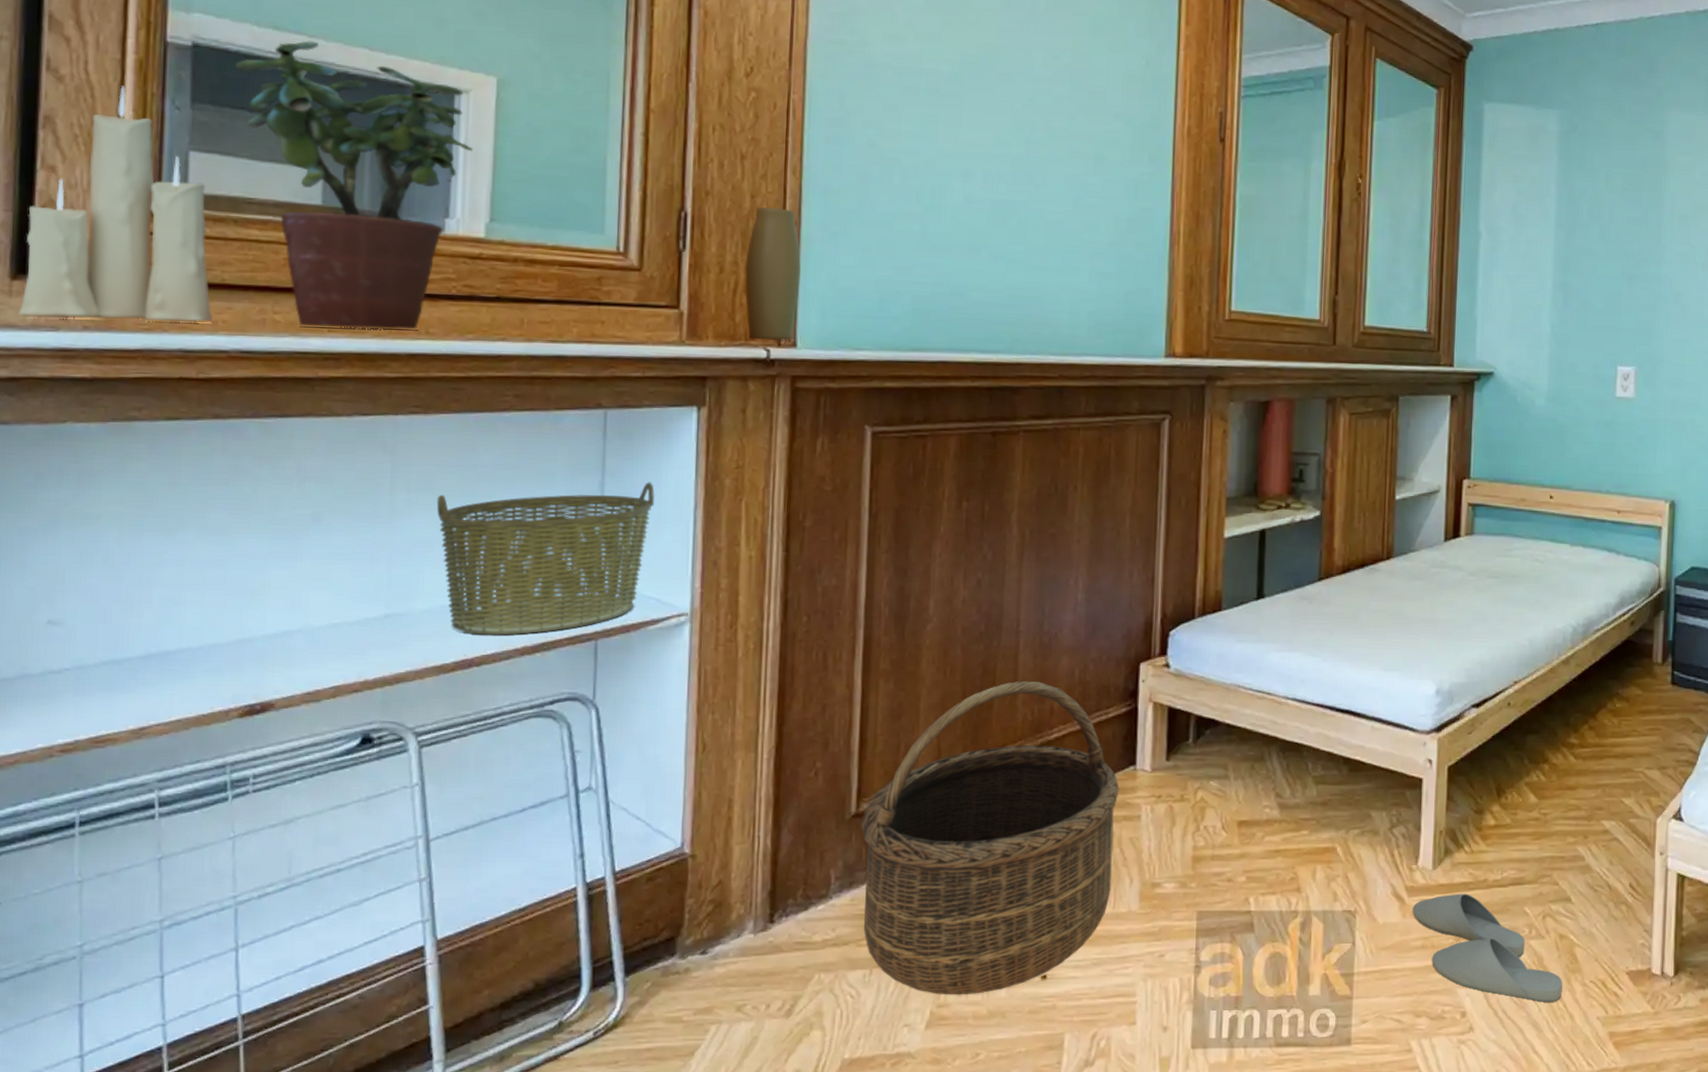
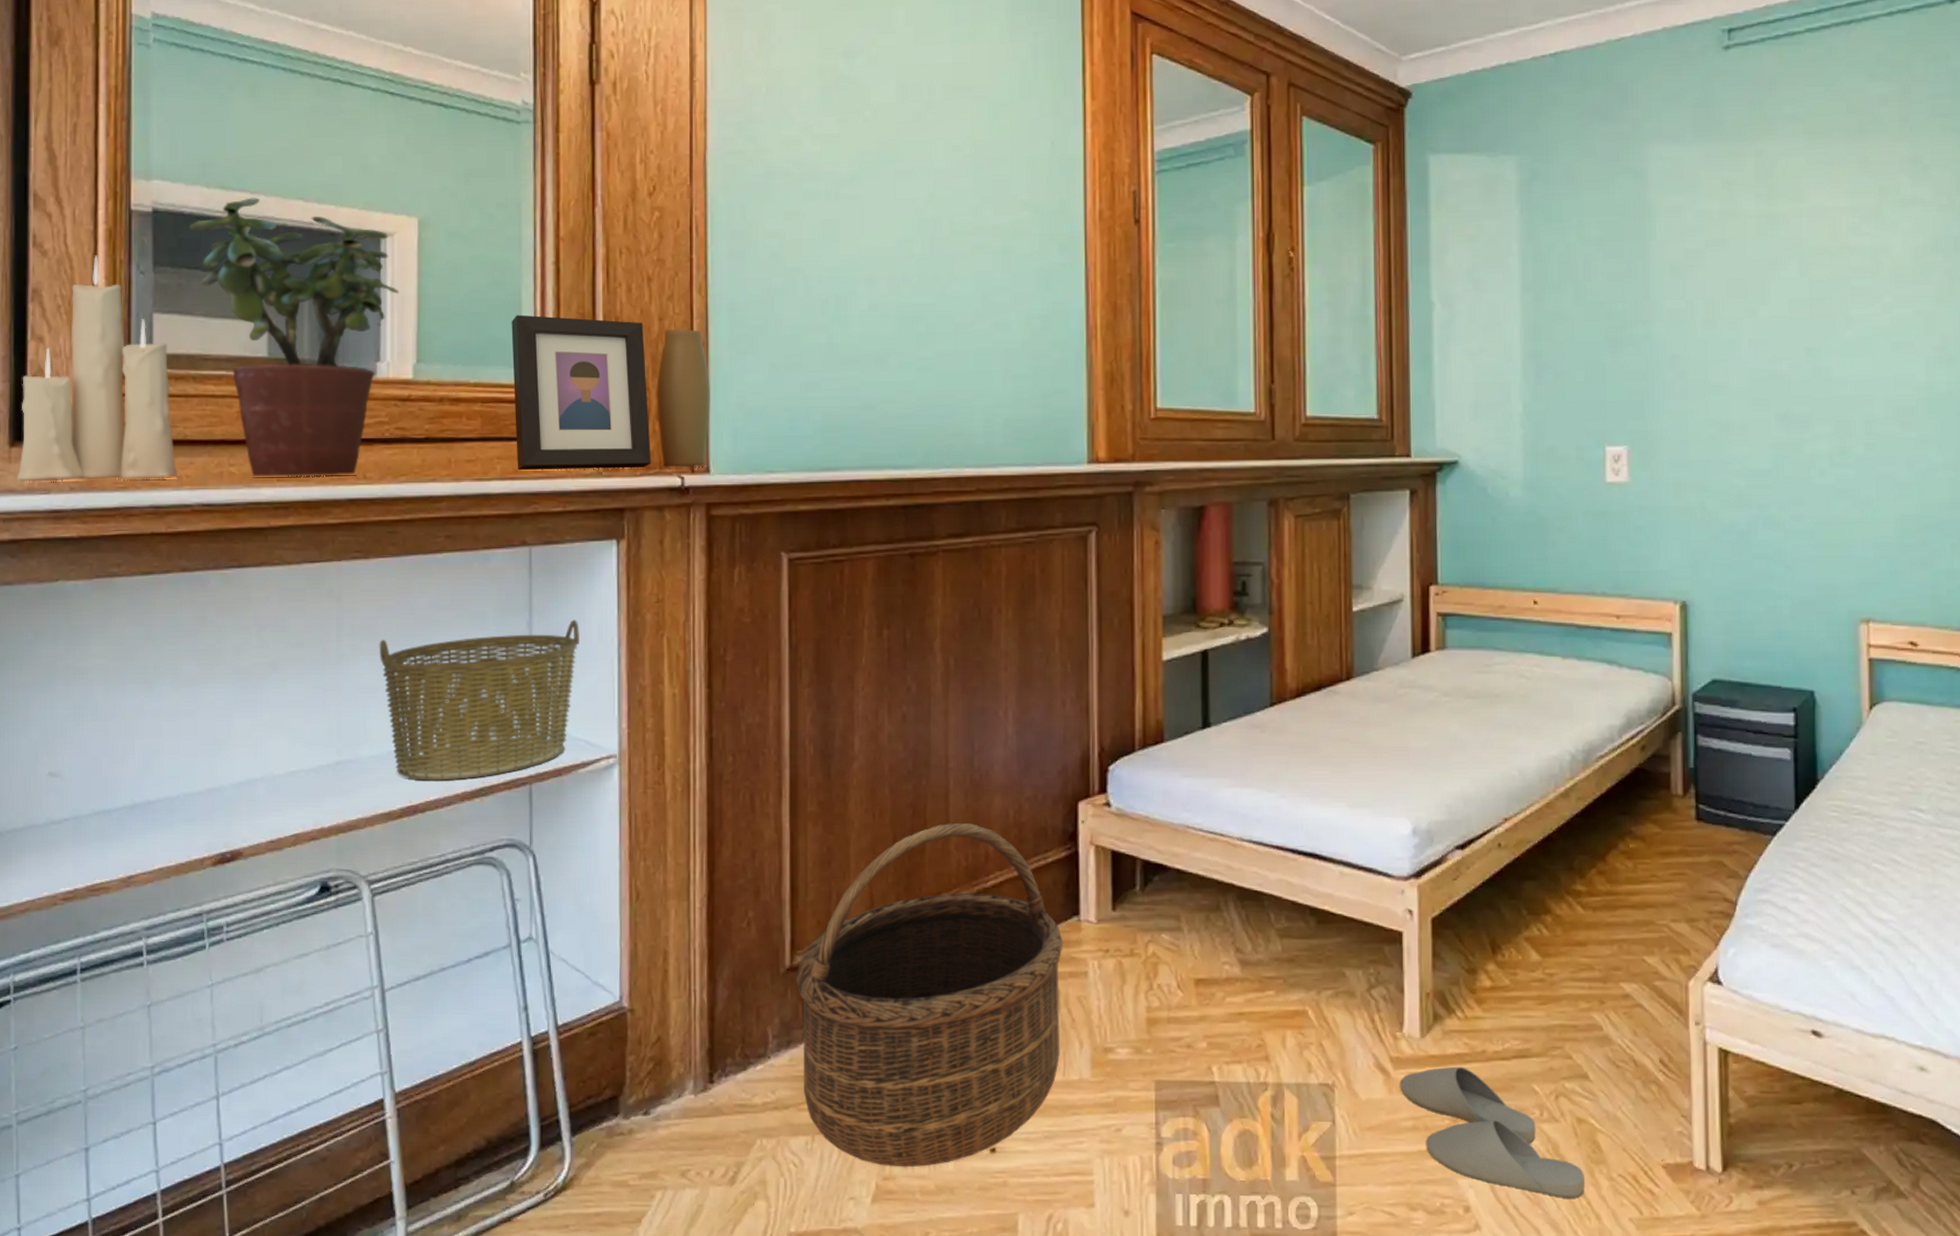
picture frame: none [594,181,737,339] -> present [511,315,651,471]

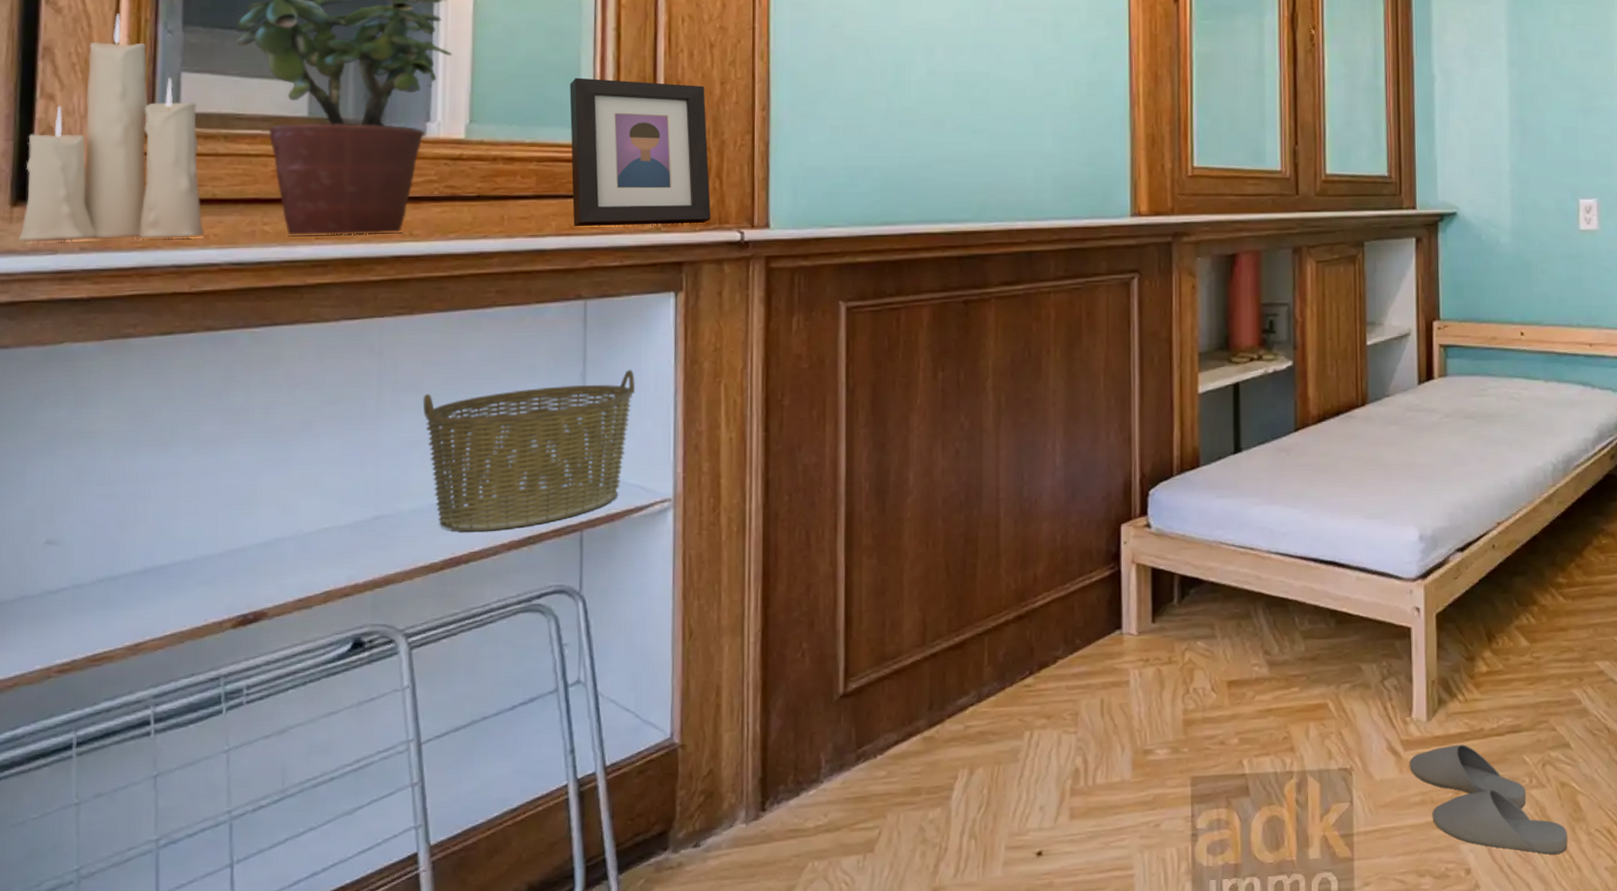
vase: present [655,329,710,468] -> none [716,93,771,223]
basket: present [796,823,1063,1168] -> none [850,549,1106,878]

